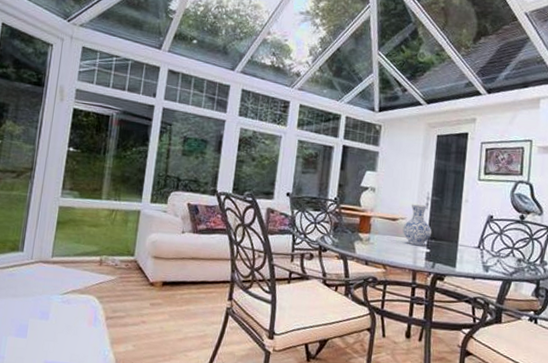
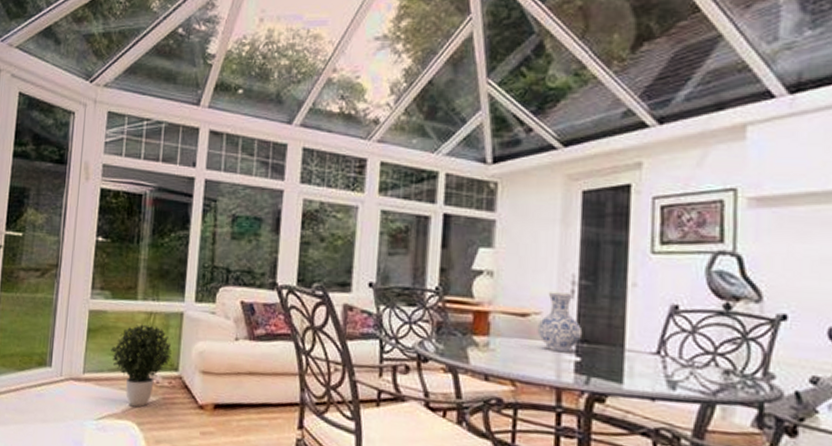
potted plant: none [77,218,129,285] -> present [111,324,171,408]

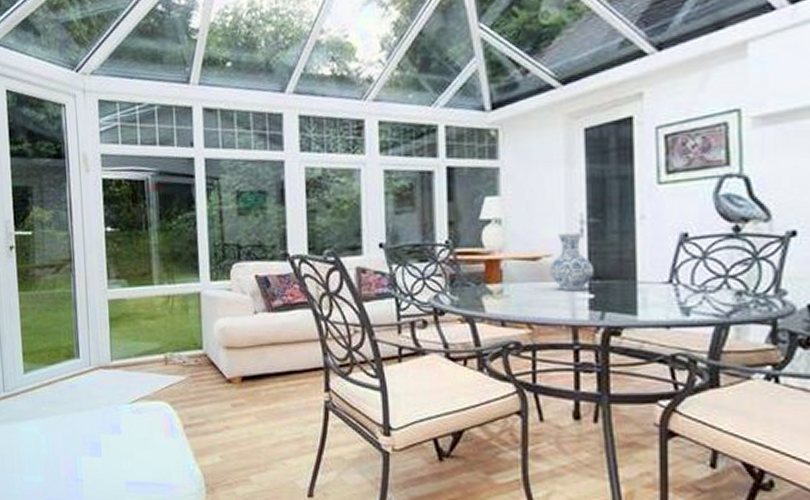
potted plant: present [111,324,171,408] -> none [135,308,194,388]

